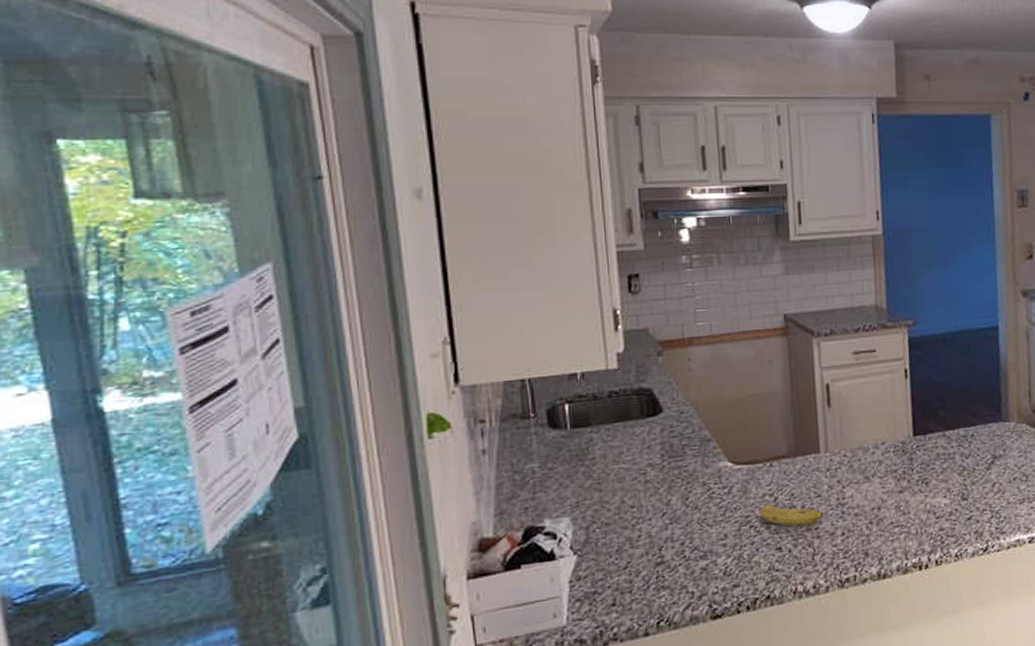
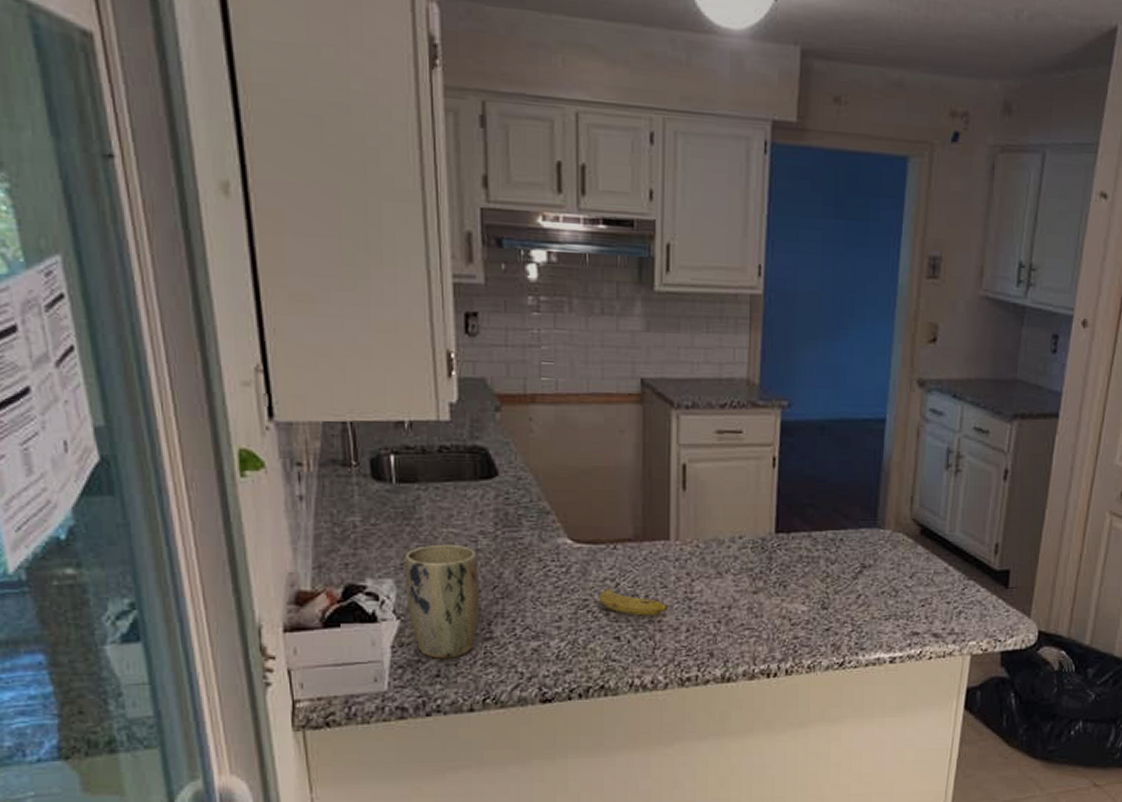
plant pot: none [579,478,651,588] -> present [404,544,480,659]

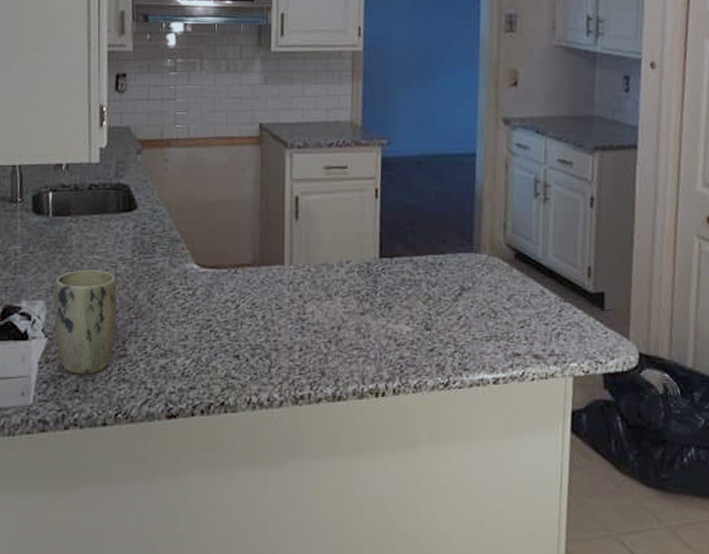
fruit: present [599,588,668,616] -> none [221,309,283,336]

